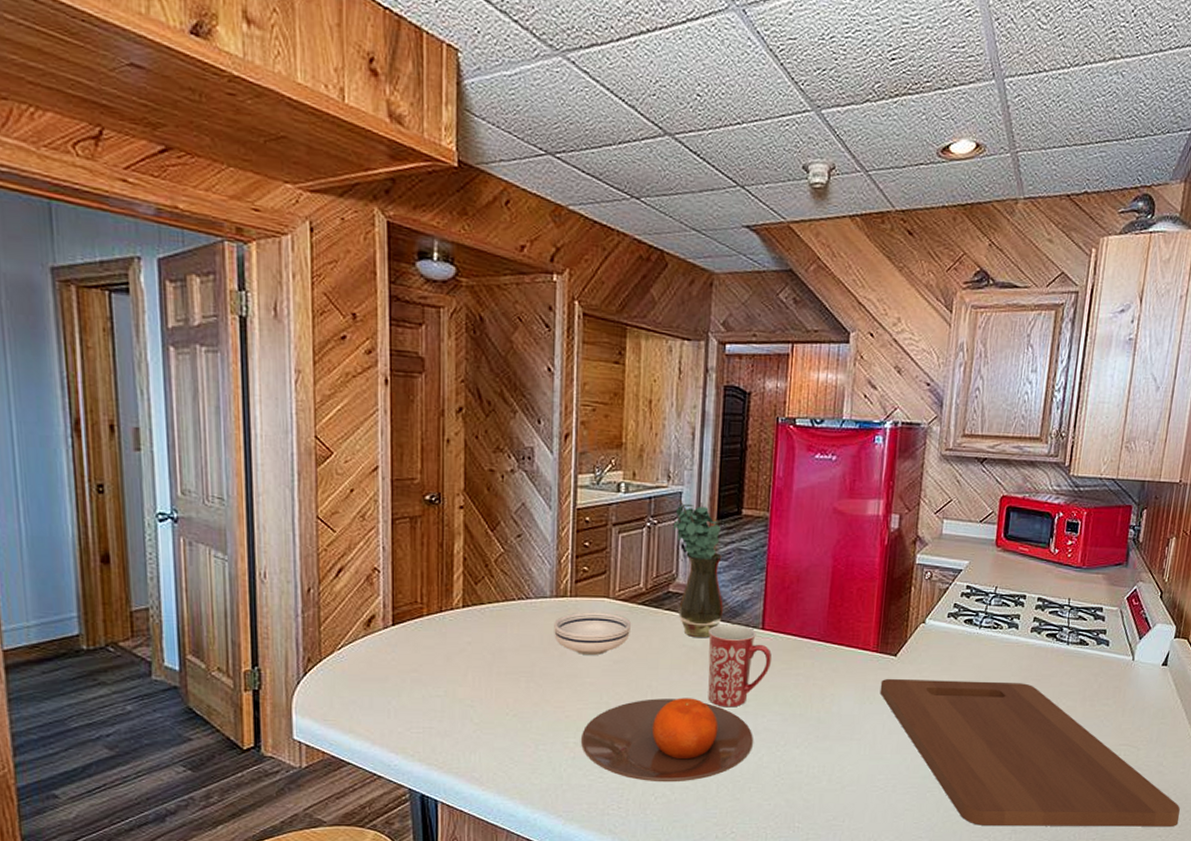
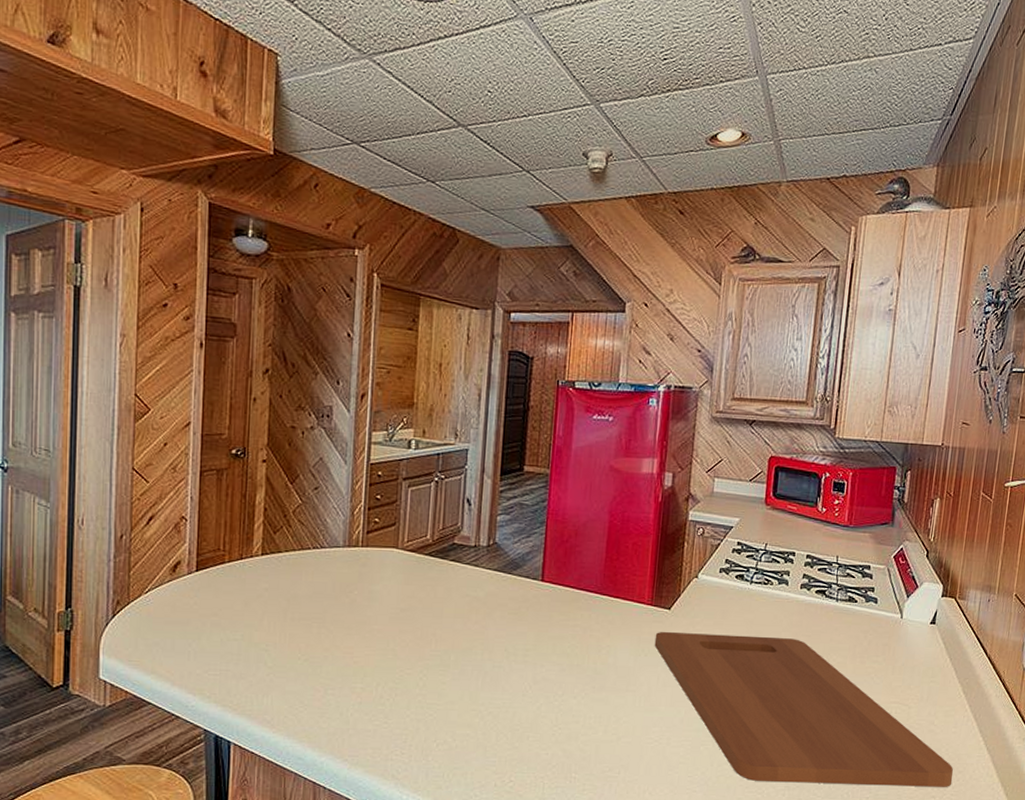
bowl: present [554,612,631,656] -> none [345,561,418,604]
plate: present [580,698,754,782] -> none [367,646,533,730]
vase: present [673,499,723,638] -> none [459,455,505,589]
mug: present [708,624,773,708] -> none [489,575,551,657]

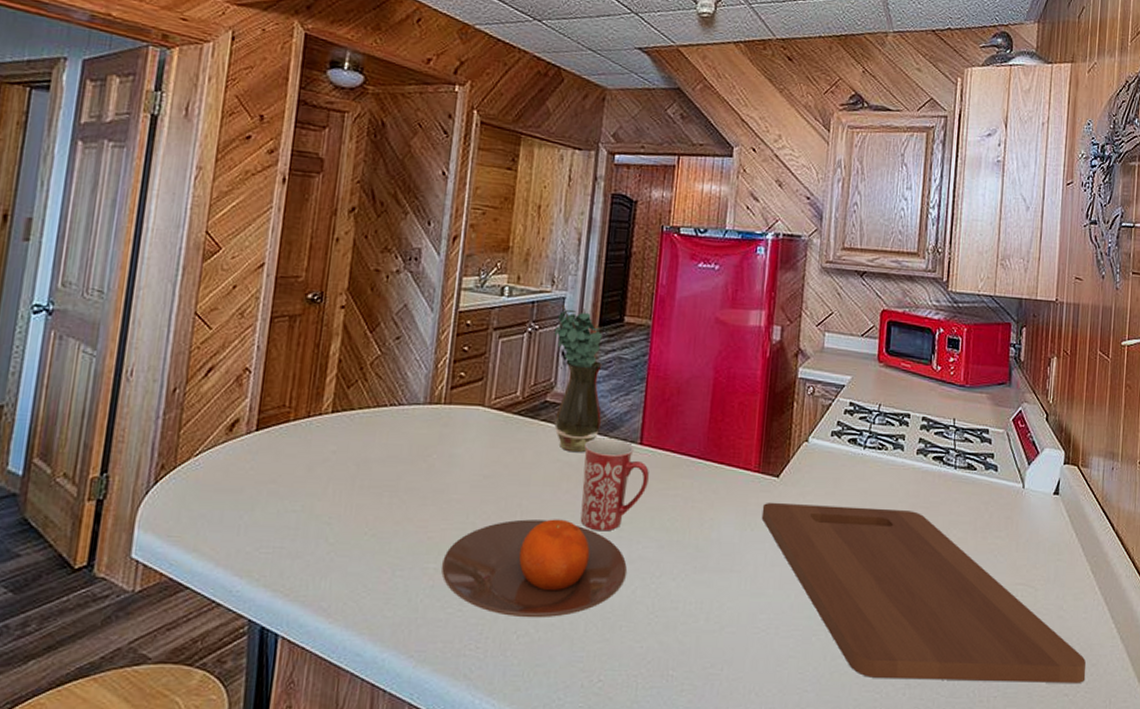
plate: none [367,646,533,730] -> present [440,519,628,618]
vase: none [459,455,505,589] -> present [554,304,602,453]
mug: none [489,575,551,657] -> present [580,438,650,532]

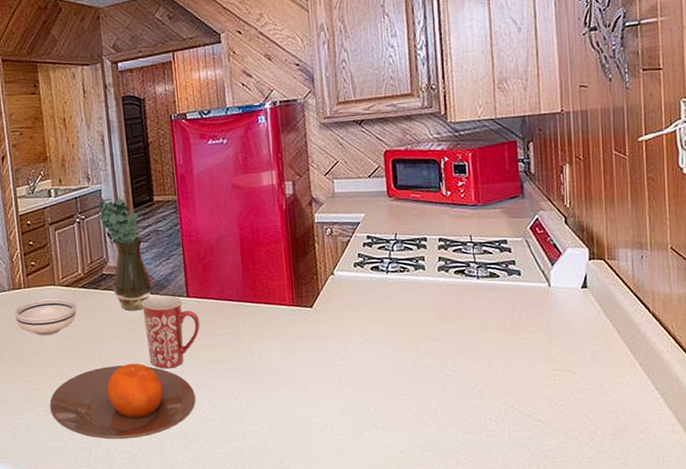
bowl: none [423,421,505,470] -> present [14,297,77,336]
cutting board: present [761,502,1086,683] -> none [302,320,635,460]

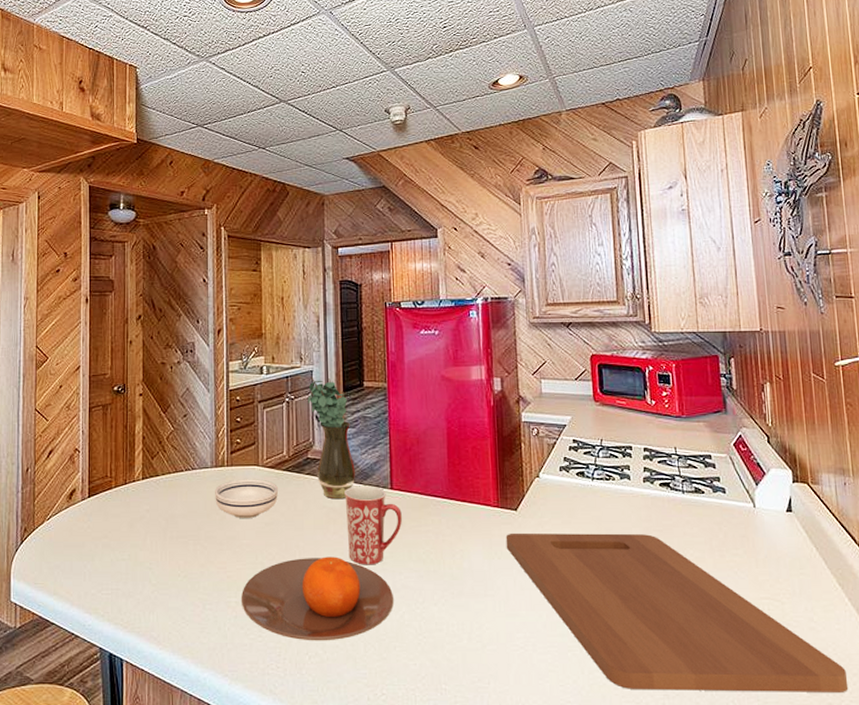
cutting board: none [302,320,635,460] -> present [505,532,849,692]

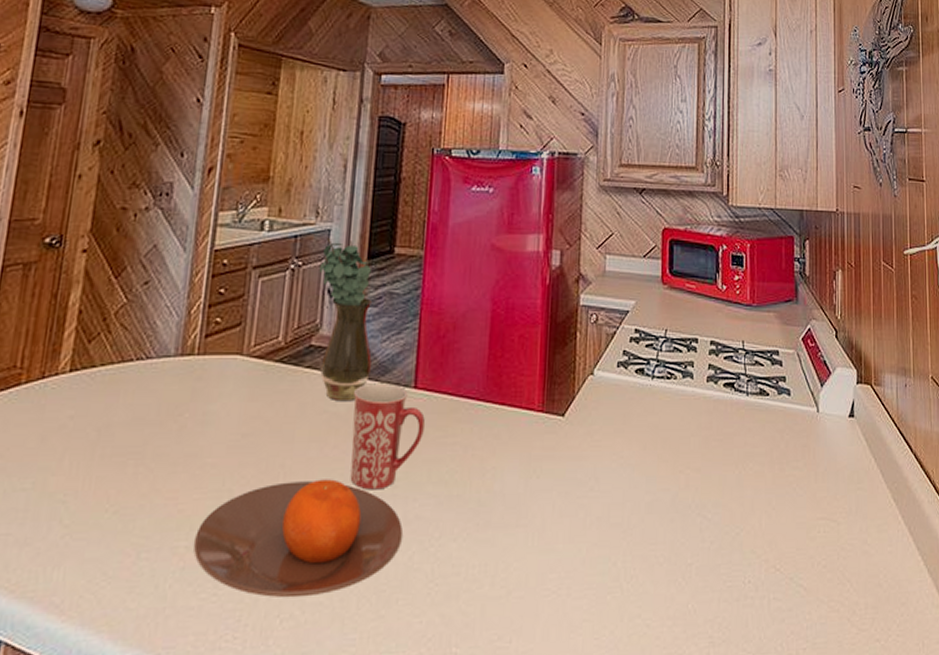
bowl: present [215,479,278,519] -> none [174,373,265,429]
cutting board: present [505,532,849,692] -> none [547,444,896,639]

